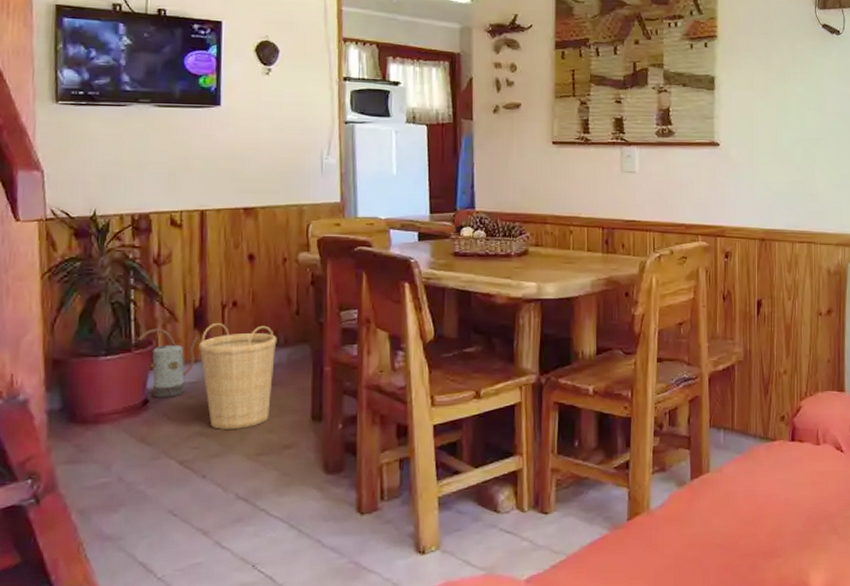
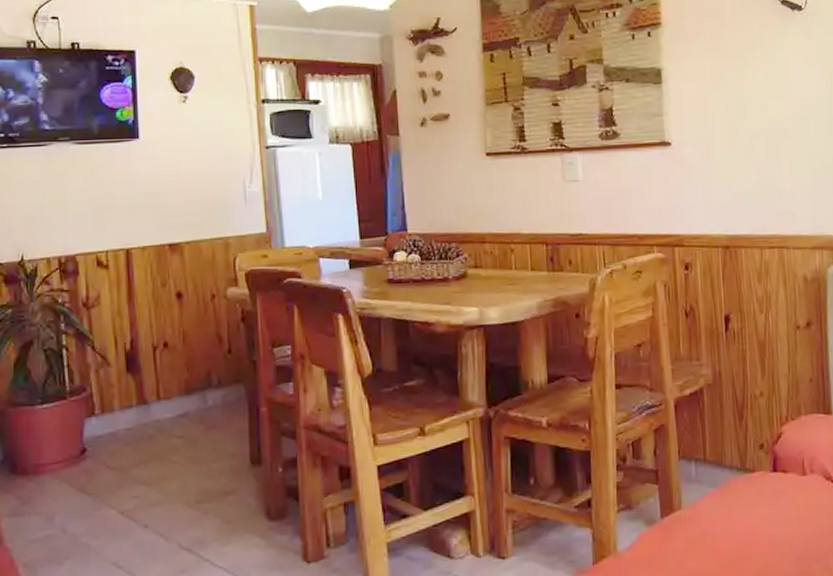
watering can: present [136,328,201,398] -> none [71,374,134,446]
basket: present [199,323,277,429] -> none [133,366,211,477]

